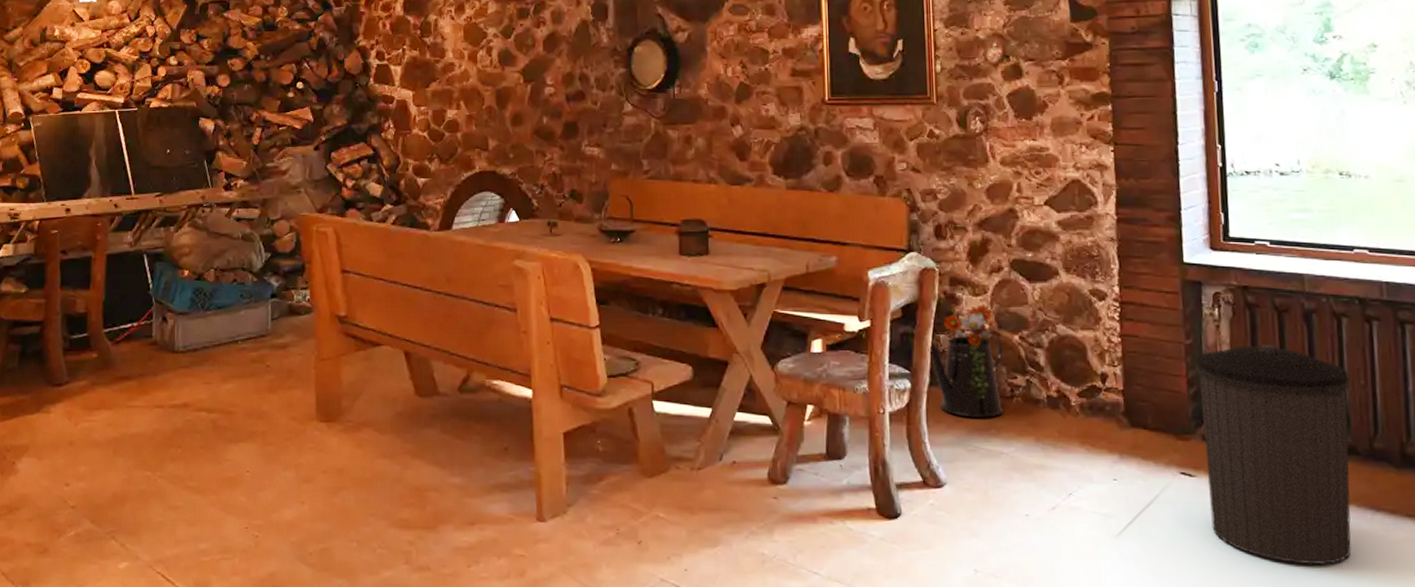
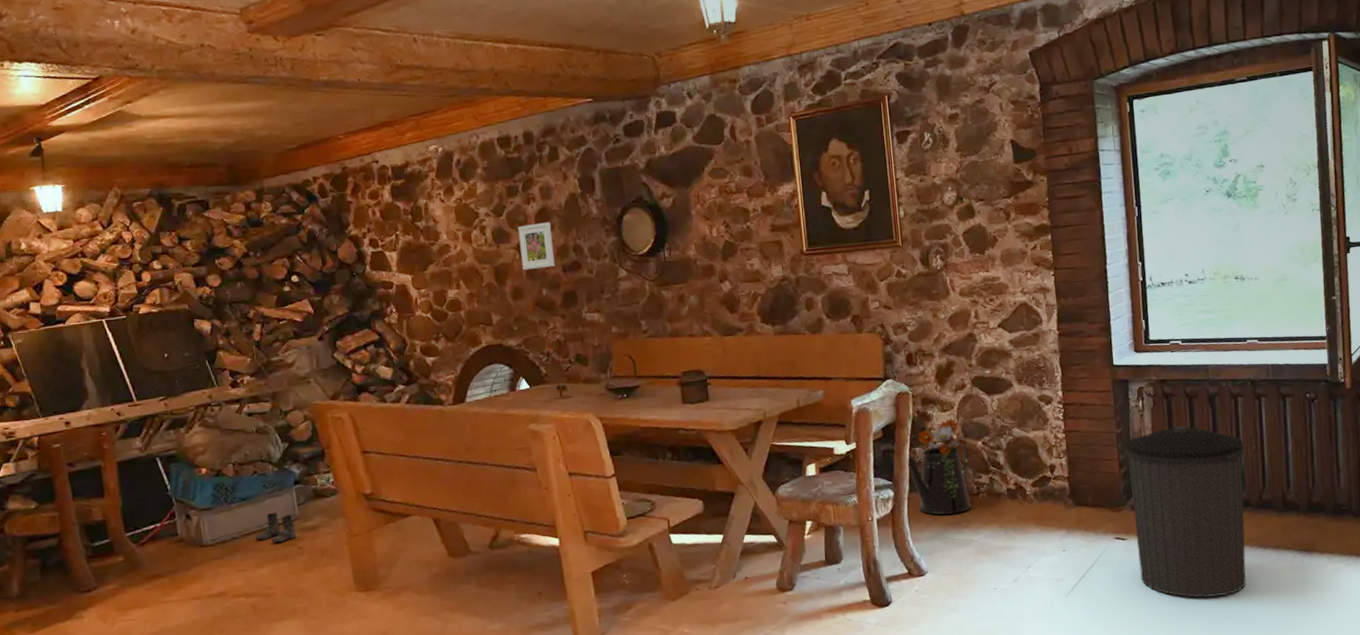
boots: none [225,324,266,358] -> present [255,512,297,543]
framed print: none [524,47,559,96] -> present [518,222,555,271]

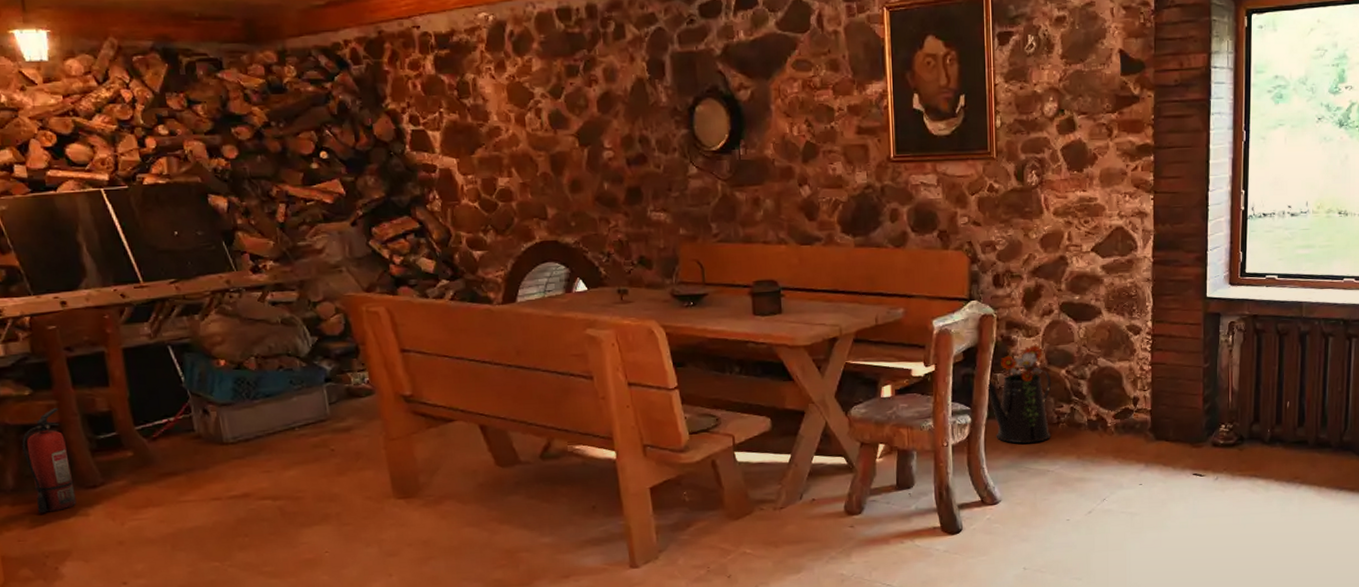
fire extinguisher: none [27,519,73,617] -> present [21,408,77,513]
boots: present [255,512,297,543] -> none [281,410,329,444]
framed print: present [518,222,555,271] -> none [577,108,619,161]
trash can: present [1125,425,1246,598] -> none [1211,362,1330,536]

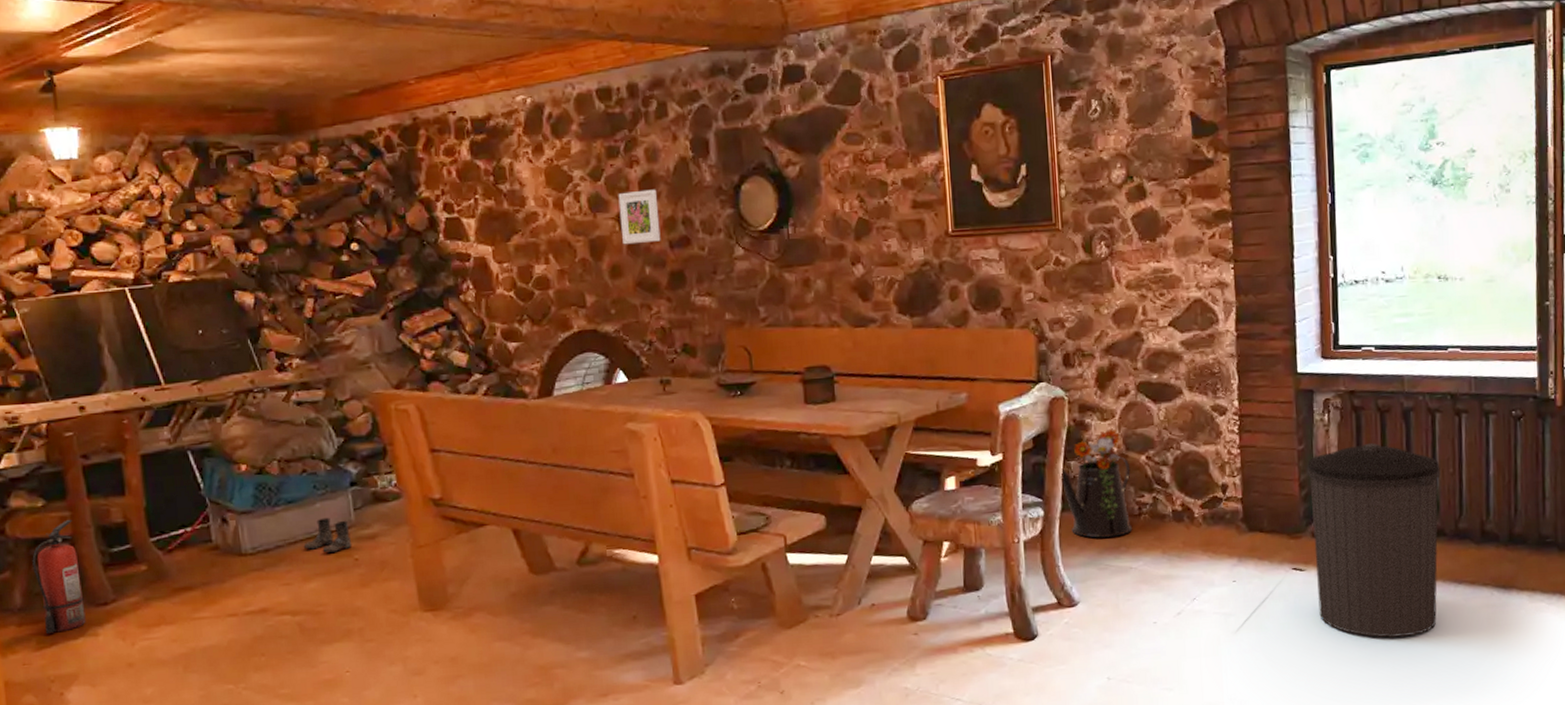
boots: none [281,410,329,444] -> present [303,517,353,554]
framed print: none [577,108,619,161] -> present [618,189,661,245]
trash can: none [1211,362,1330,536] -> present [1307,442,1441,638]

